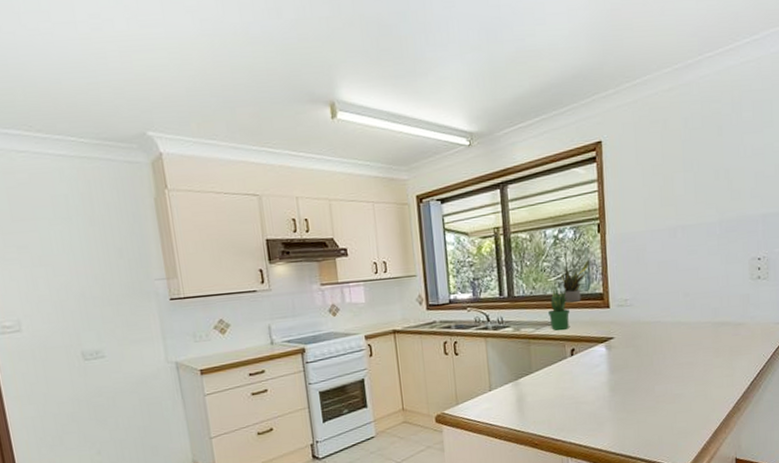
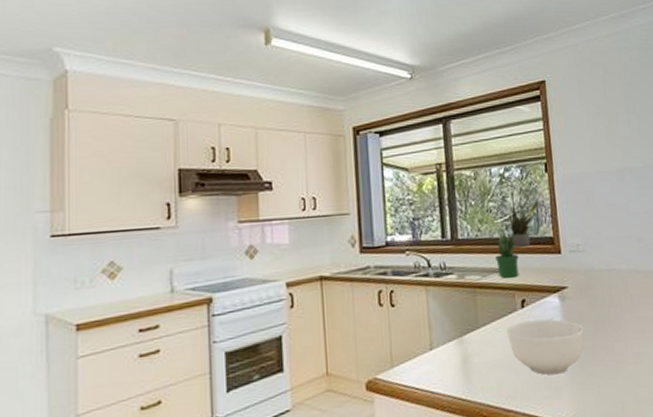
bowl: none [557,365,628,412] -> present [507,319,585,375]

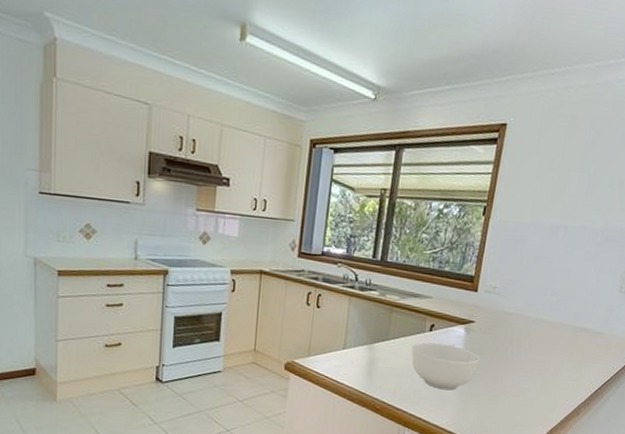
planter: present [496,230,519,279] -> none [416,261,440,305]
potted plant: present [508,198,539,248] -> none [435,238,469,281]

